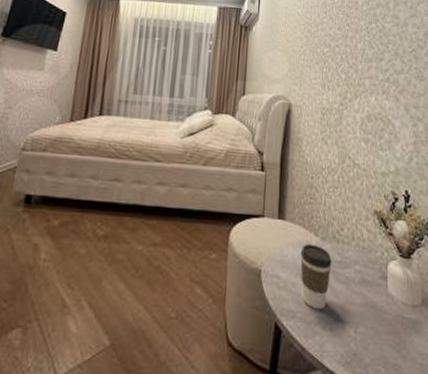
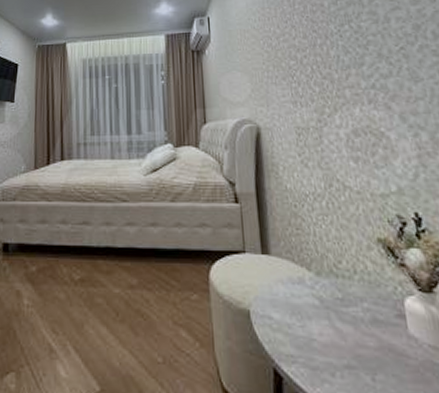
coffee cup: present [300,243,332,310] -> none [293,279,333,354]

